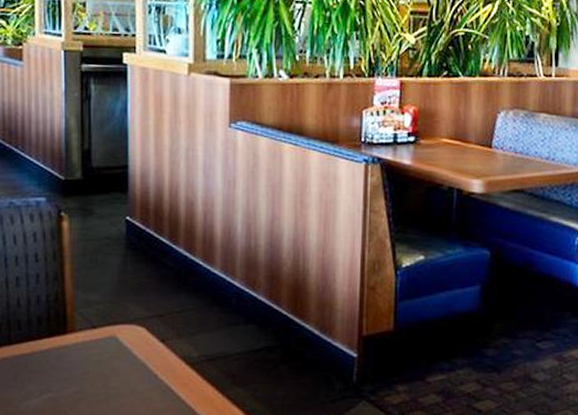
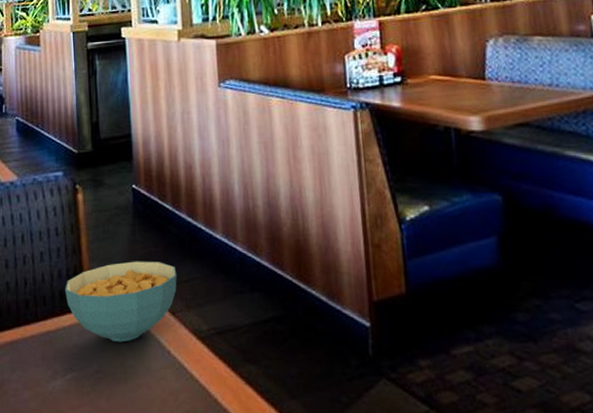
cereal bowl: none [44,290,169,366] -> present [65,261,177,342]

